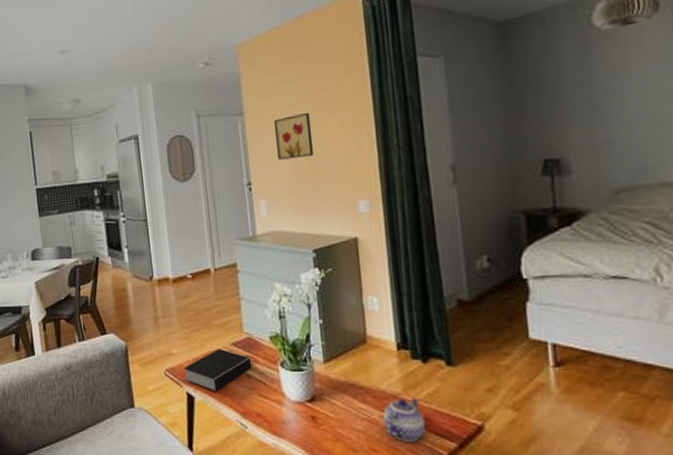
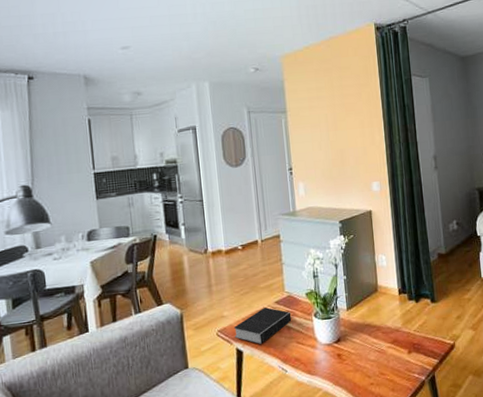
wall art: present [274,113,314,160] -> none [311,114,341,150]
teapot: present [383,398,426,442] -> none [389,329,418,364]

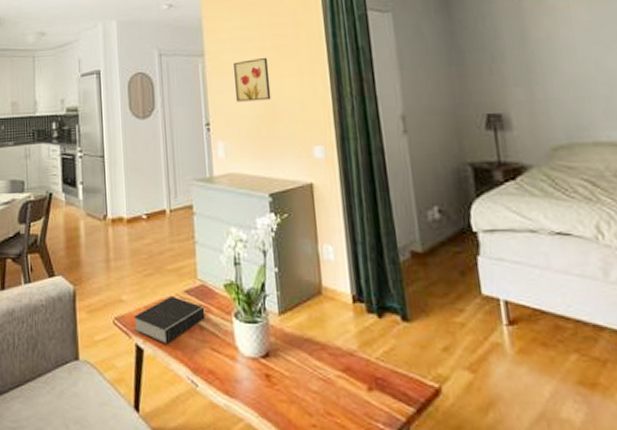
wall art: none [311,114,341,150] -> present [234,58,271,102]

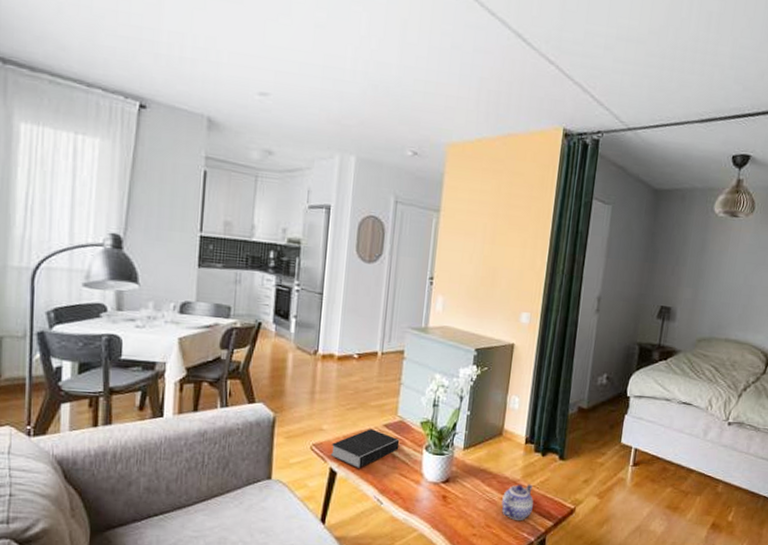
wall art: present [234,58,271,102] -> none [463,223,499,265]
teapot: none [339,356,383,405] -> present [501,484,534,520]

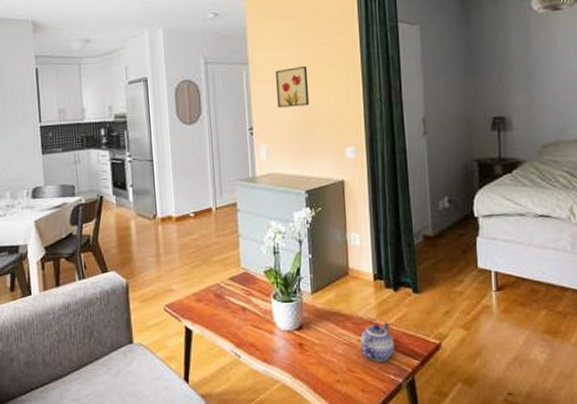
book: present [330,429,401,468] -> none [182,284,249,324]
wall art: none [463,223,499,265] -> present [276,66,310,108]

